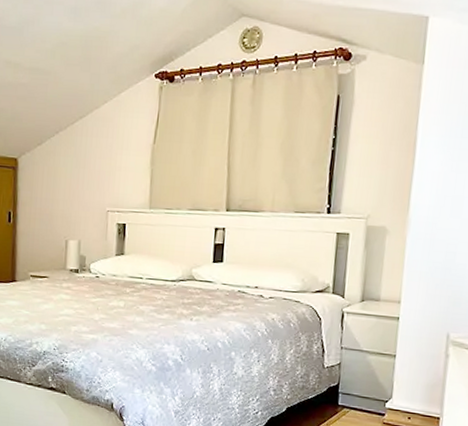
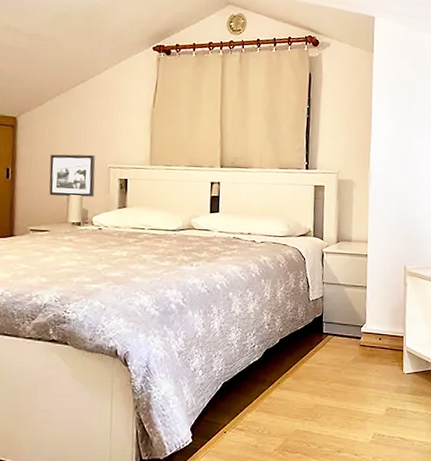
picture frame: none [48,197,94,243] -> present [49,154,96,197]

